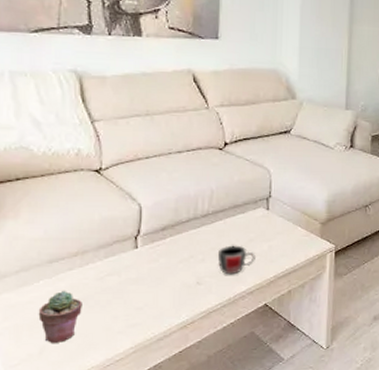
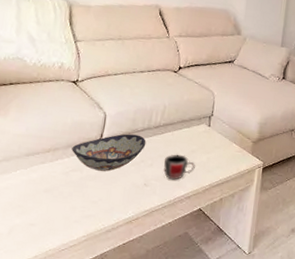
potted succulent: present [38,291,82,343] -> none [12,181,49,226]
decorative bowl: none [104,227,194,272] -> present [71,134,146,171]

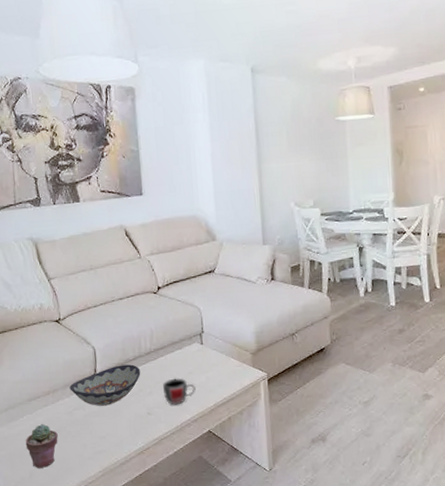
potted succulent: none [12,181,49,226] -> present [25,424,58,468]

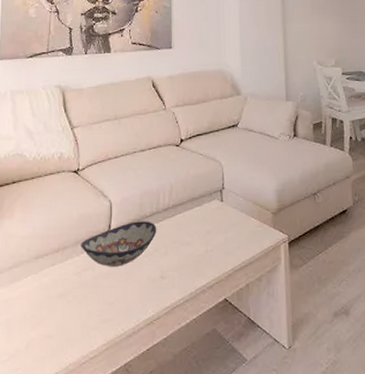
potted succulent: present [25,424,58,468] -> none [26,286,62,339]
mug: present [162,378,196,405] -> none [178,237,213,268]

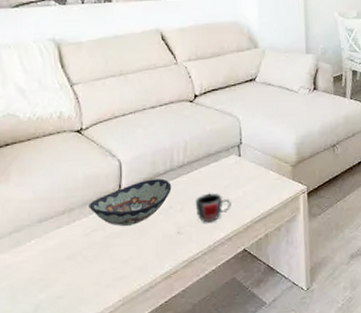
mug: none [178,237,213,268] -> present [195,192,231,223]

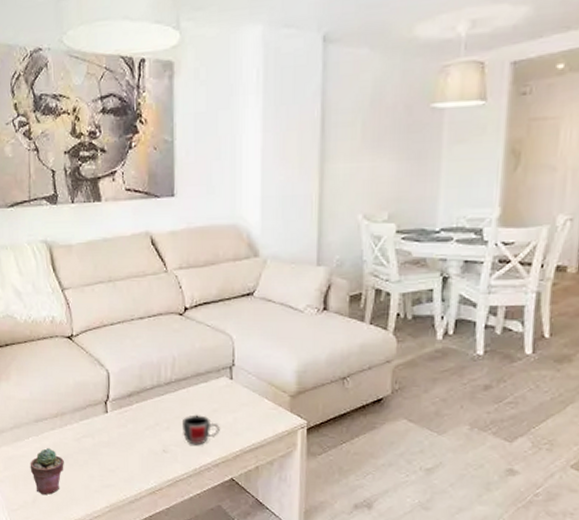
potted succulent: none [31,249,72,301] -> present [30,448,64,495]
decorative bowl: present [89,178,172,226] -> none [79,393,158,437]

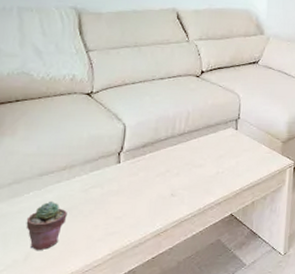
mug: present [181,415,220,445] -> none [190,161,224,188]

